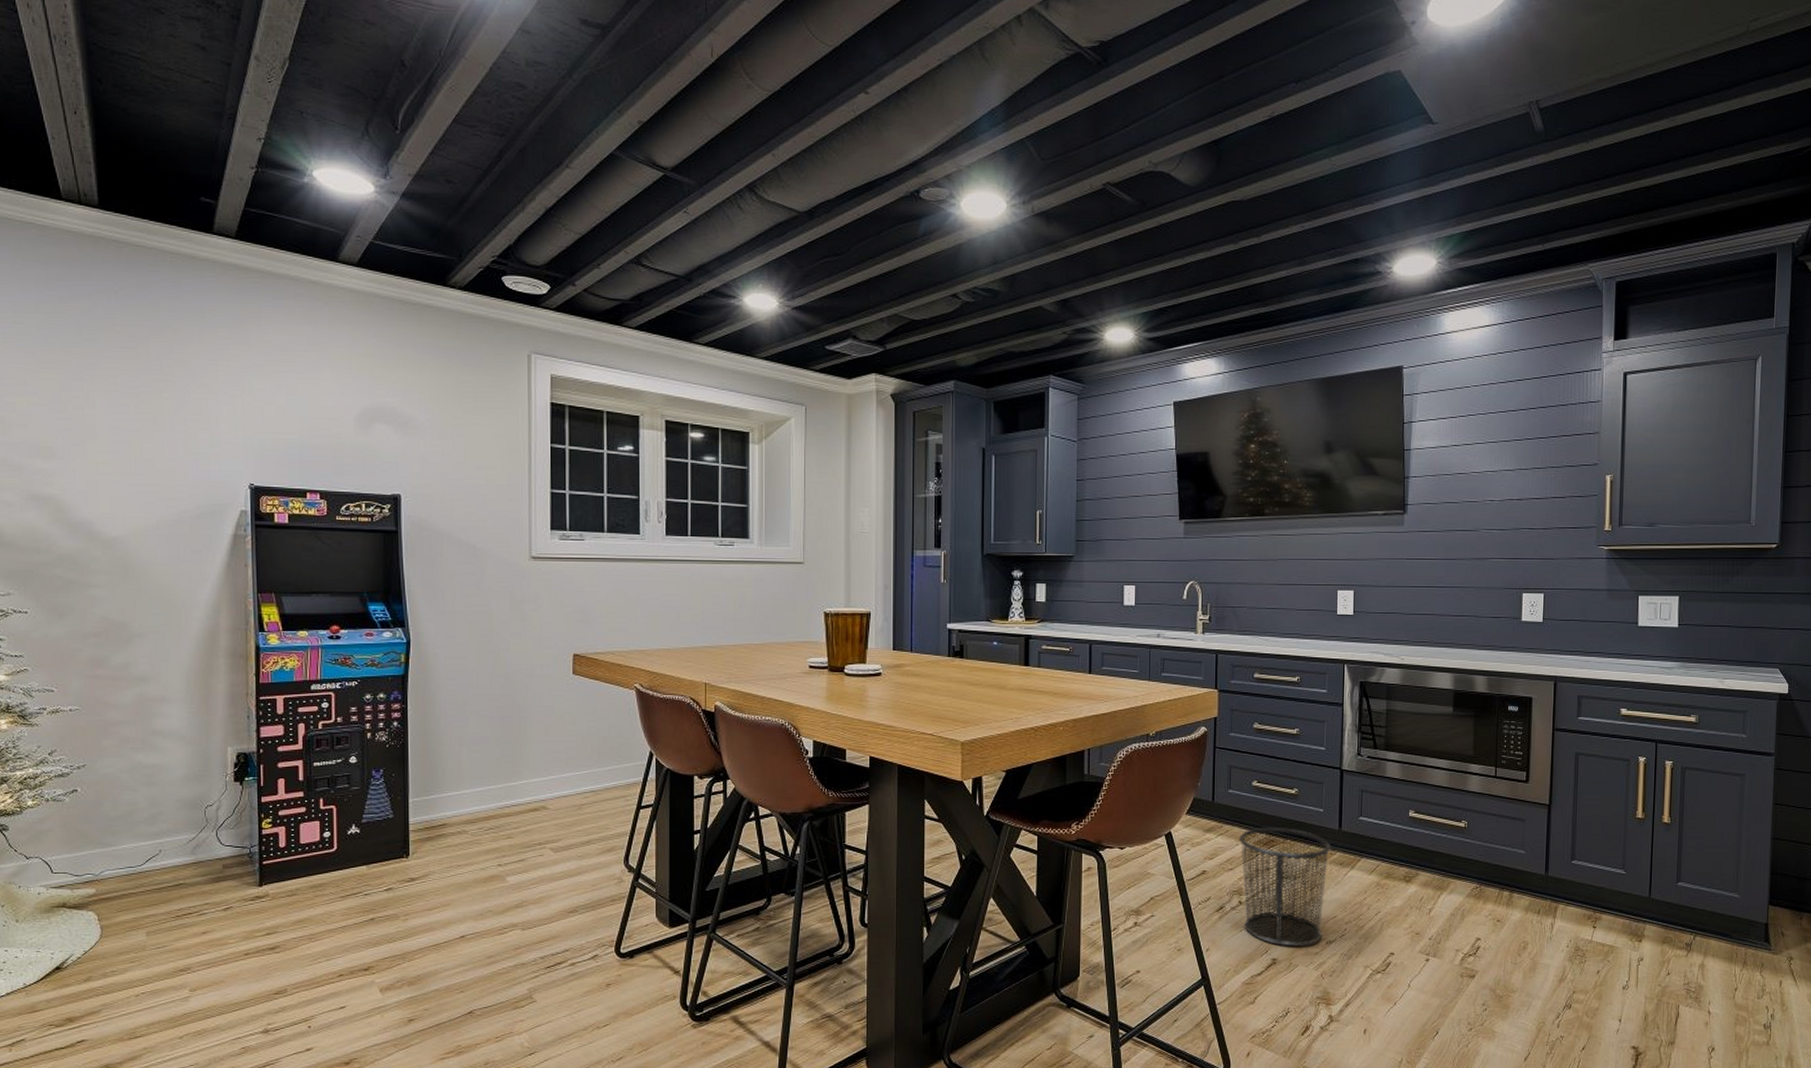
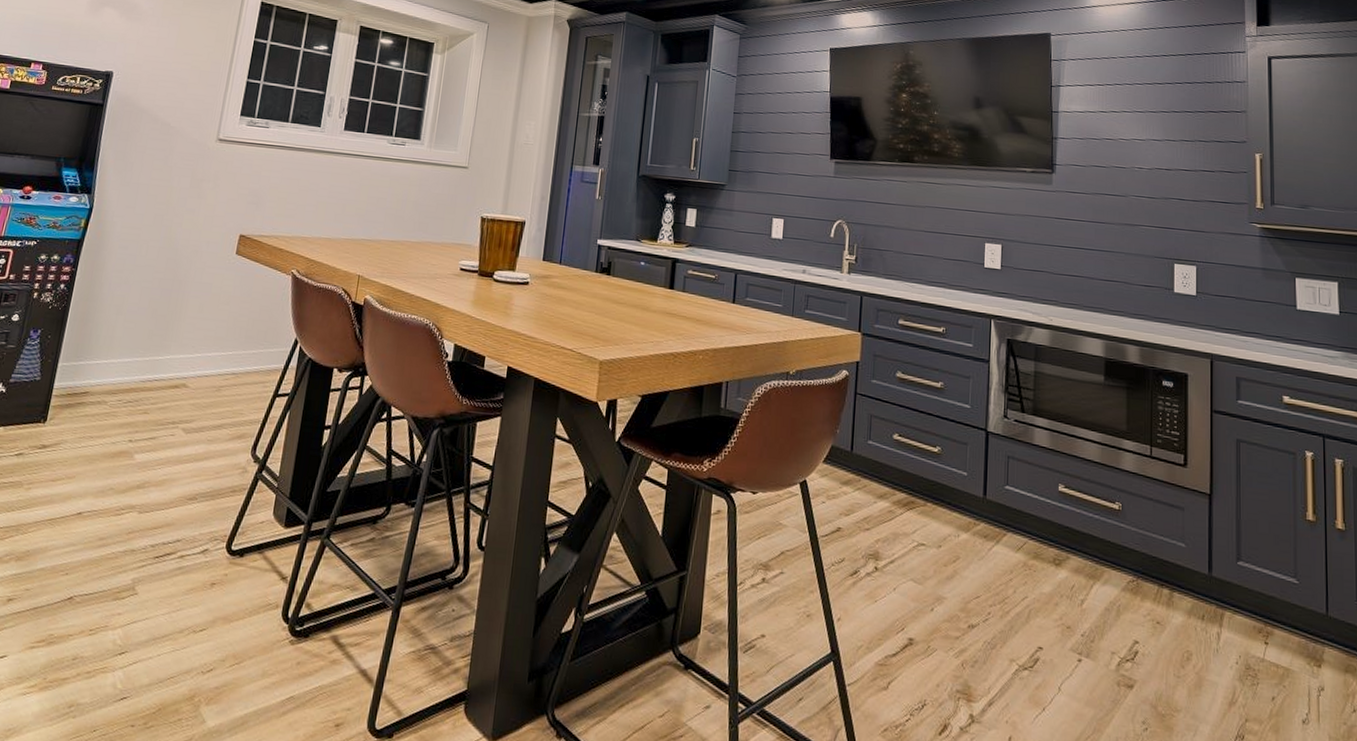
waste bin: present [1238,827,1331,947] -> none [877,485,974,628]

